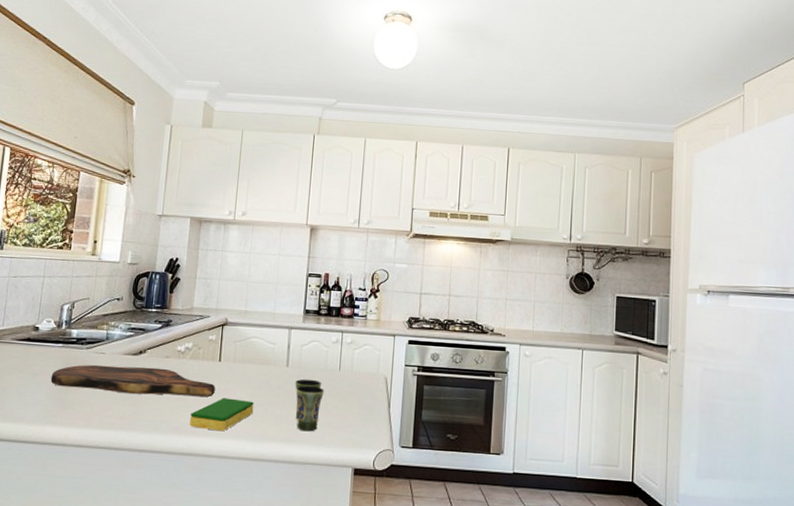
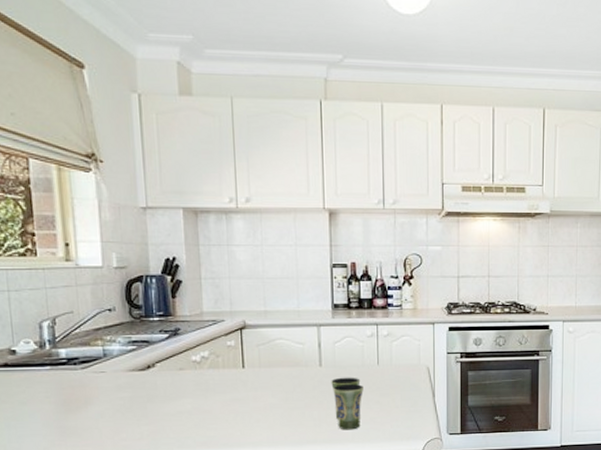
cutting board: present [50,364,215,397] -> none [43,381,243,413]
dish sponge: present [190,398,254,432] -> none [219,405,289,440]

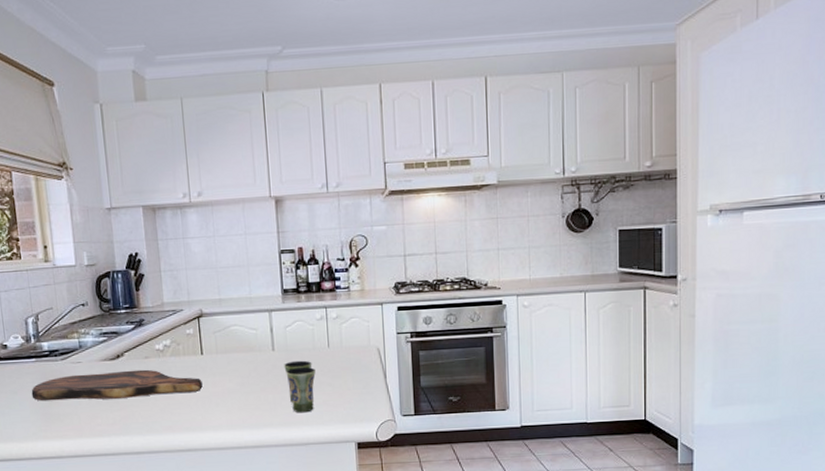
cutting board: none [43,381,243,413] -> present [31,369,203,401]

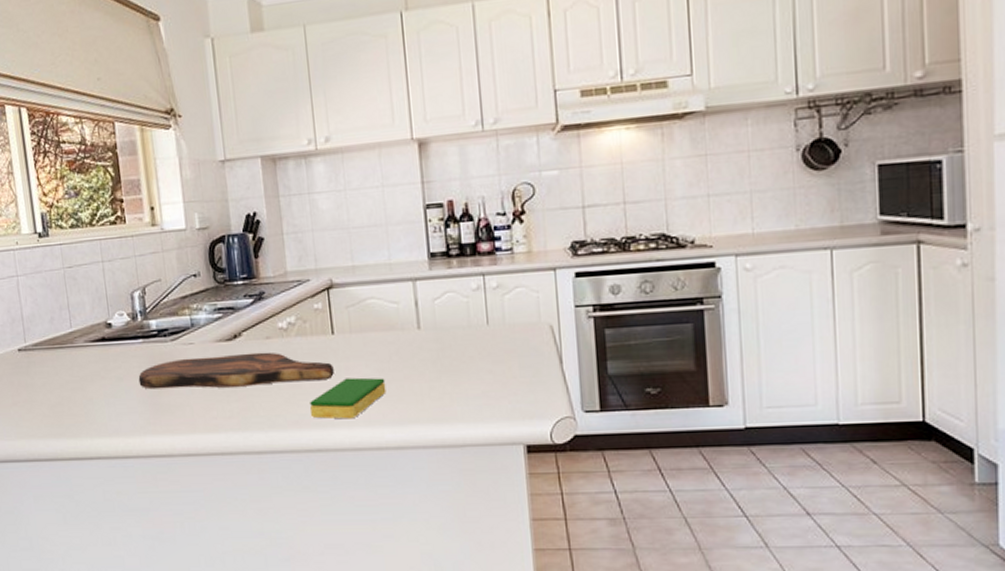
dish sponge: none [182,390,246,424] -> present [310,377,387,419]
cup: present [284,360,316,413] -> none [432,340,472,407]

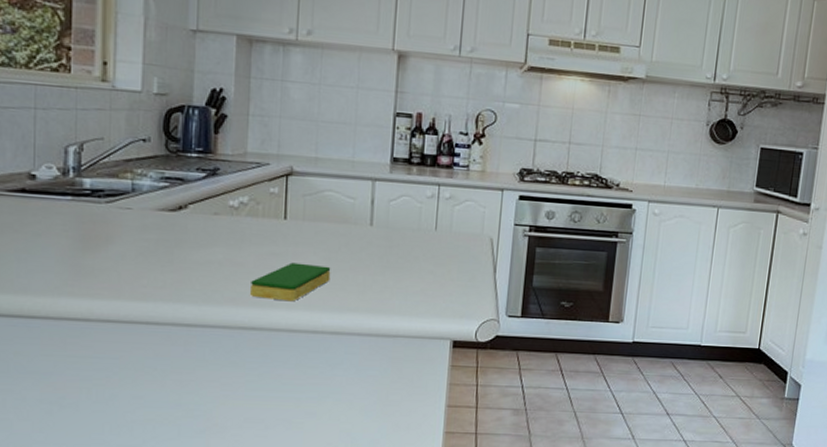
cutting board: present [138,352,334,389] -> none [60,222,281,261]

